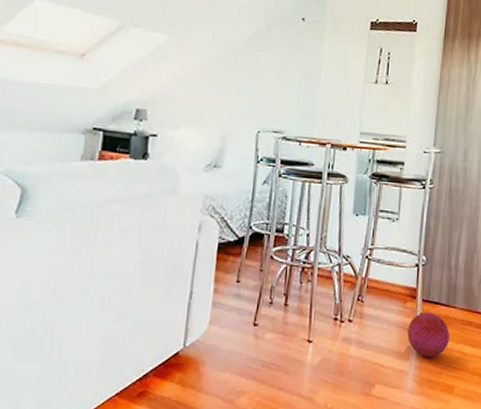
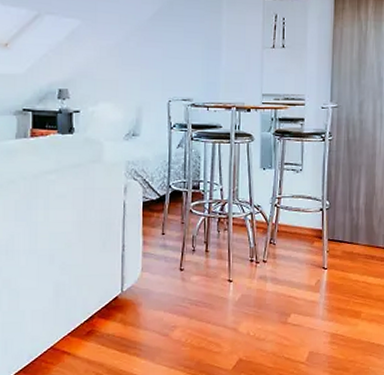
ball: present [407,311,450,358] -> none [316,249,354,289]

